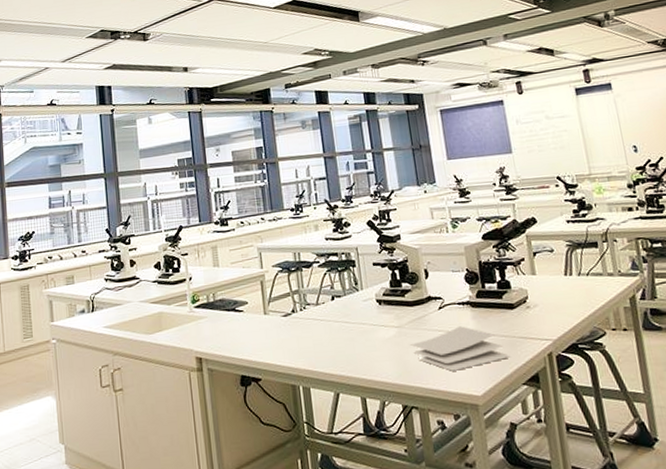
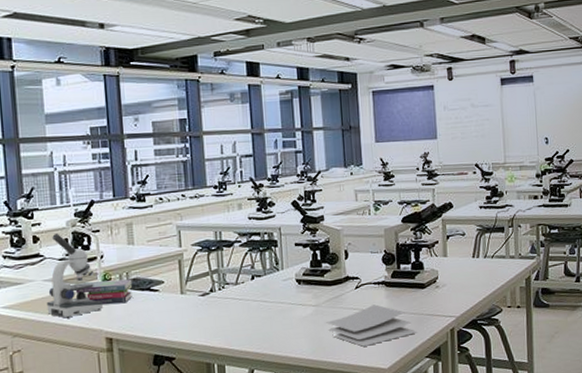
microscope: none [142,256,193,338] -> present [46,232,103,318]
books: none [167,300,219,325] -> present [75,279,133,304]

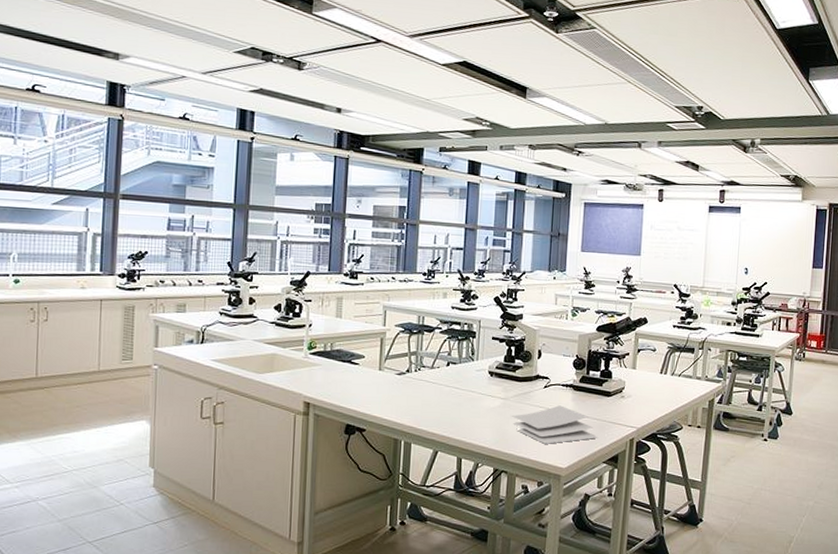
microscope: present [46,232,103,318] -> none [253,297,305,378]
books: present [75,279,133,304] -> none [281,346,336,372]

